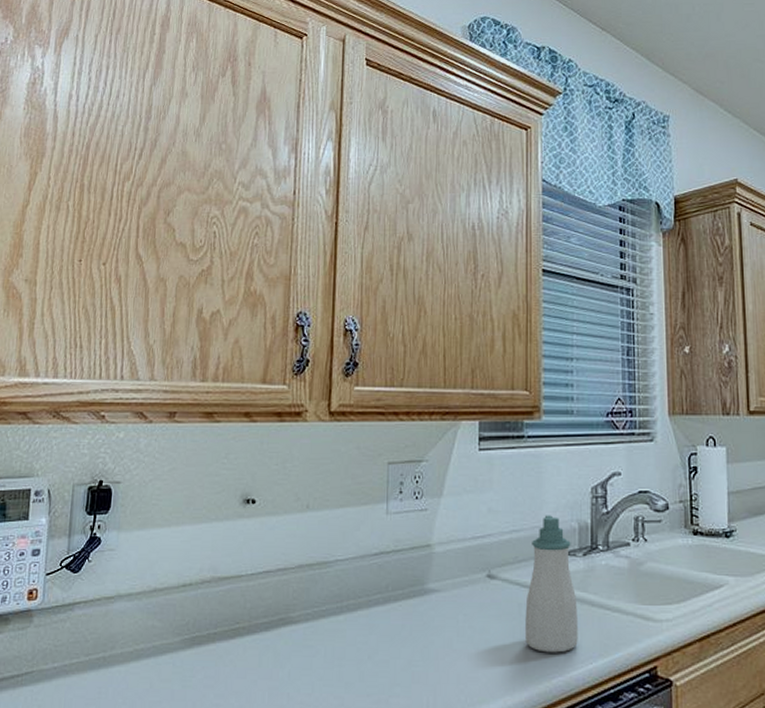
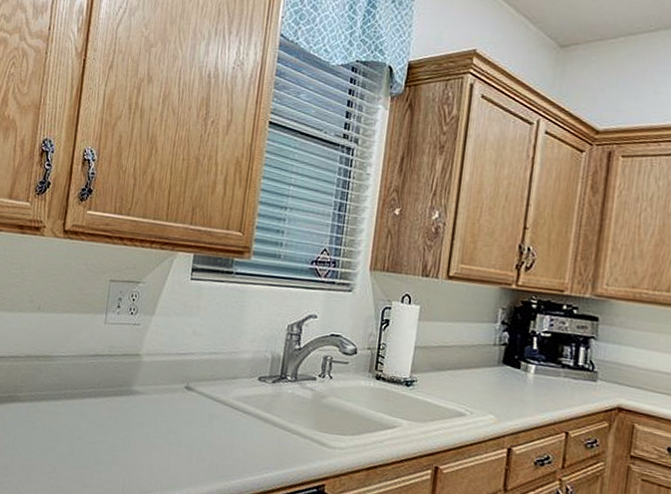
soap bottle: present [525,515,578,653] -> none [212,343,263,460]

